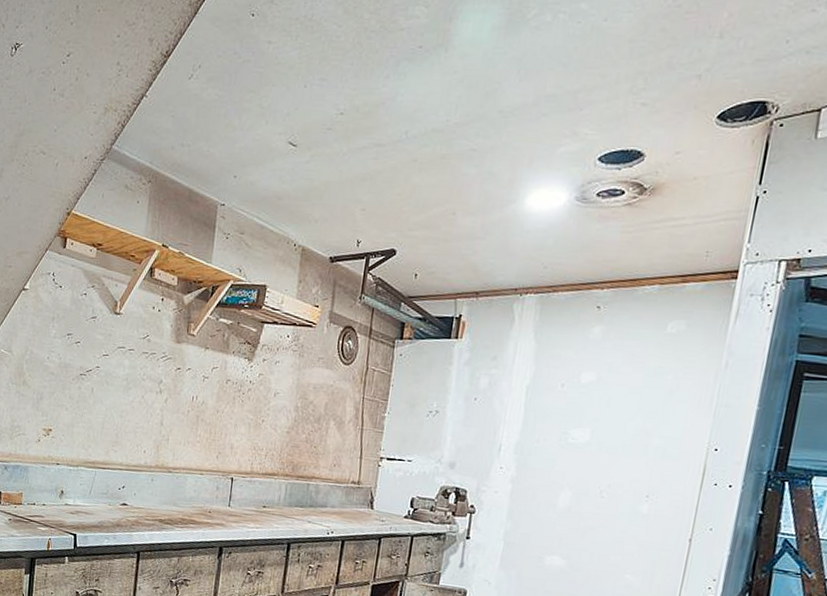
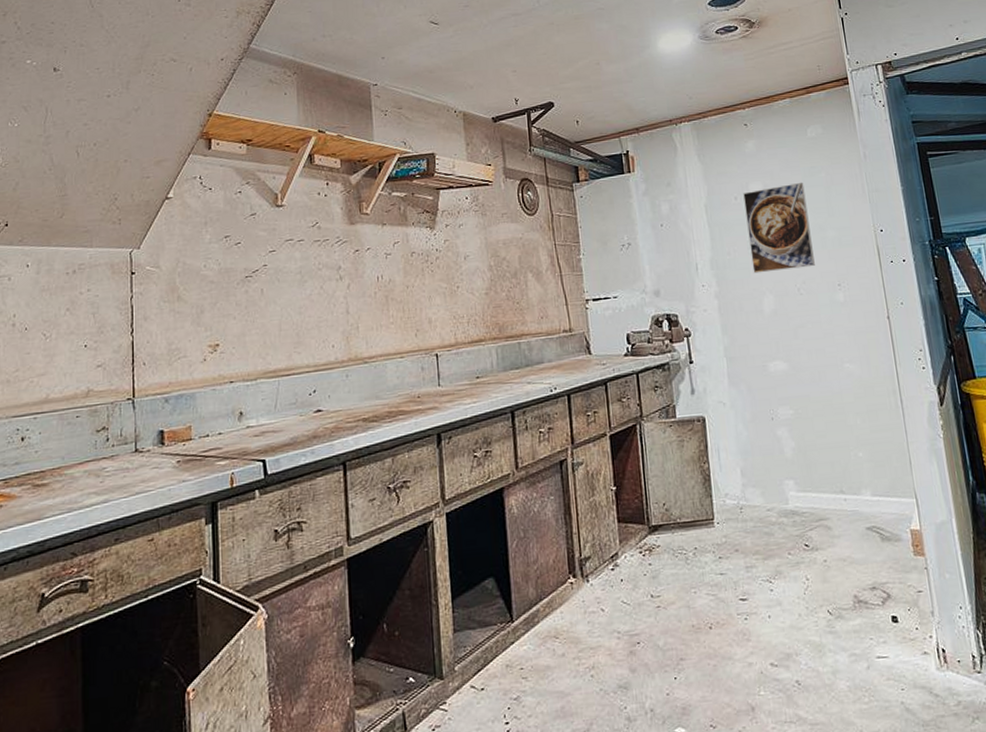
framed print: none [558,380,644,472] -> present [743,182,815,274]

